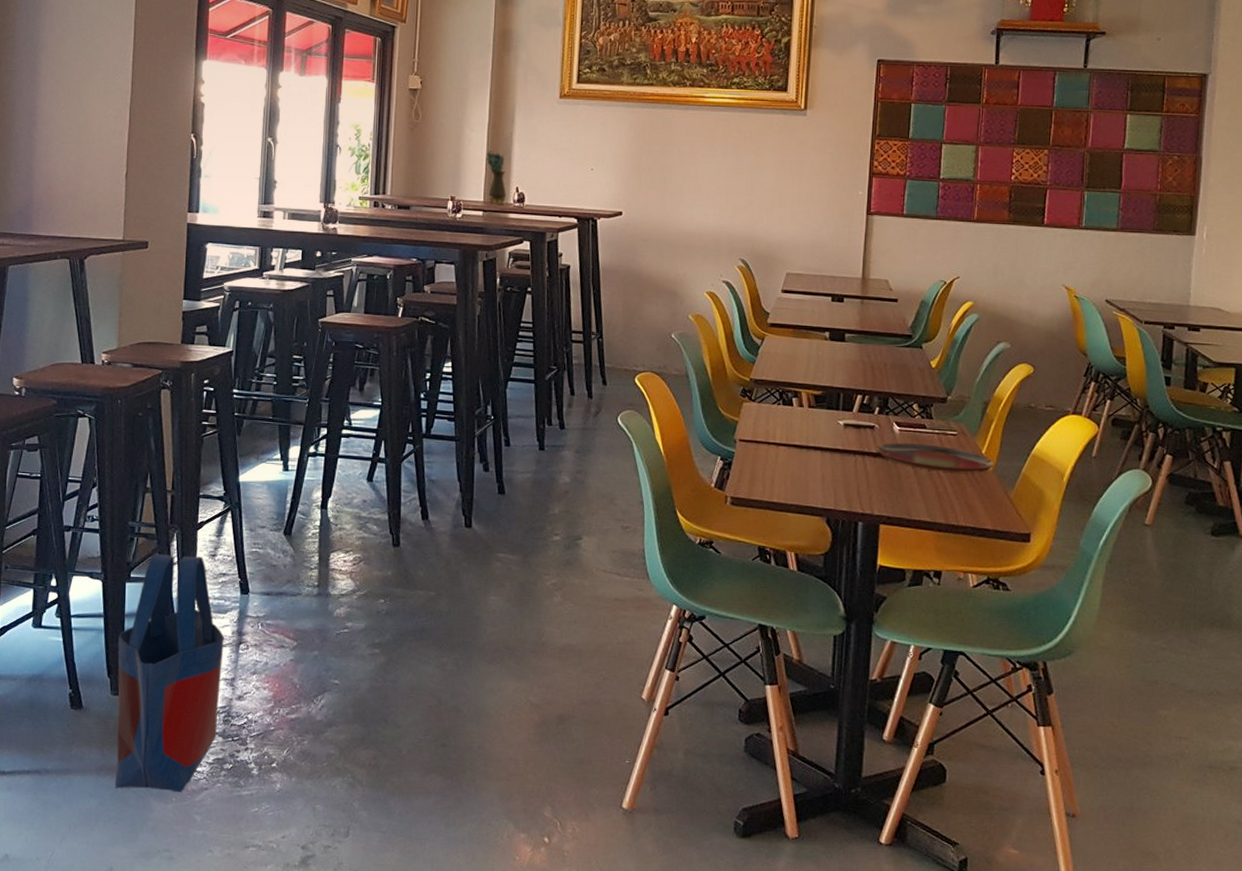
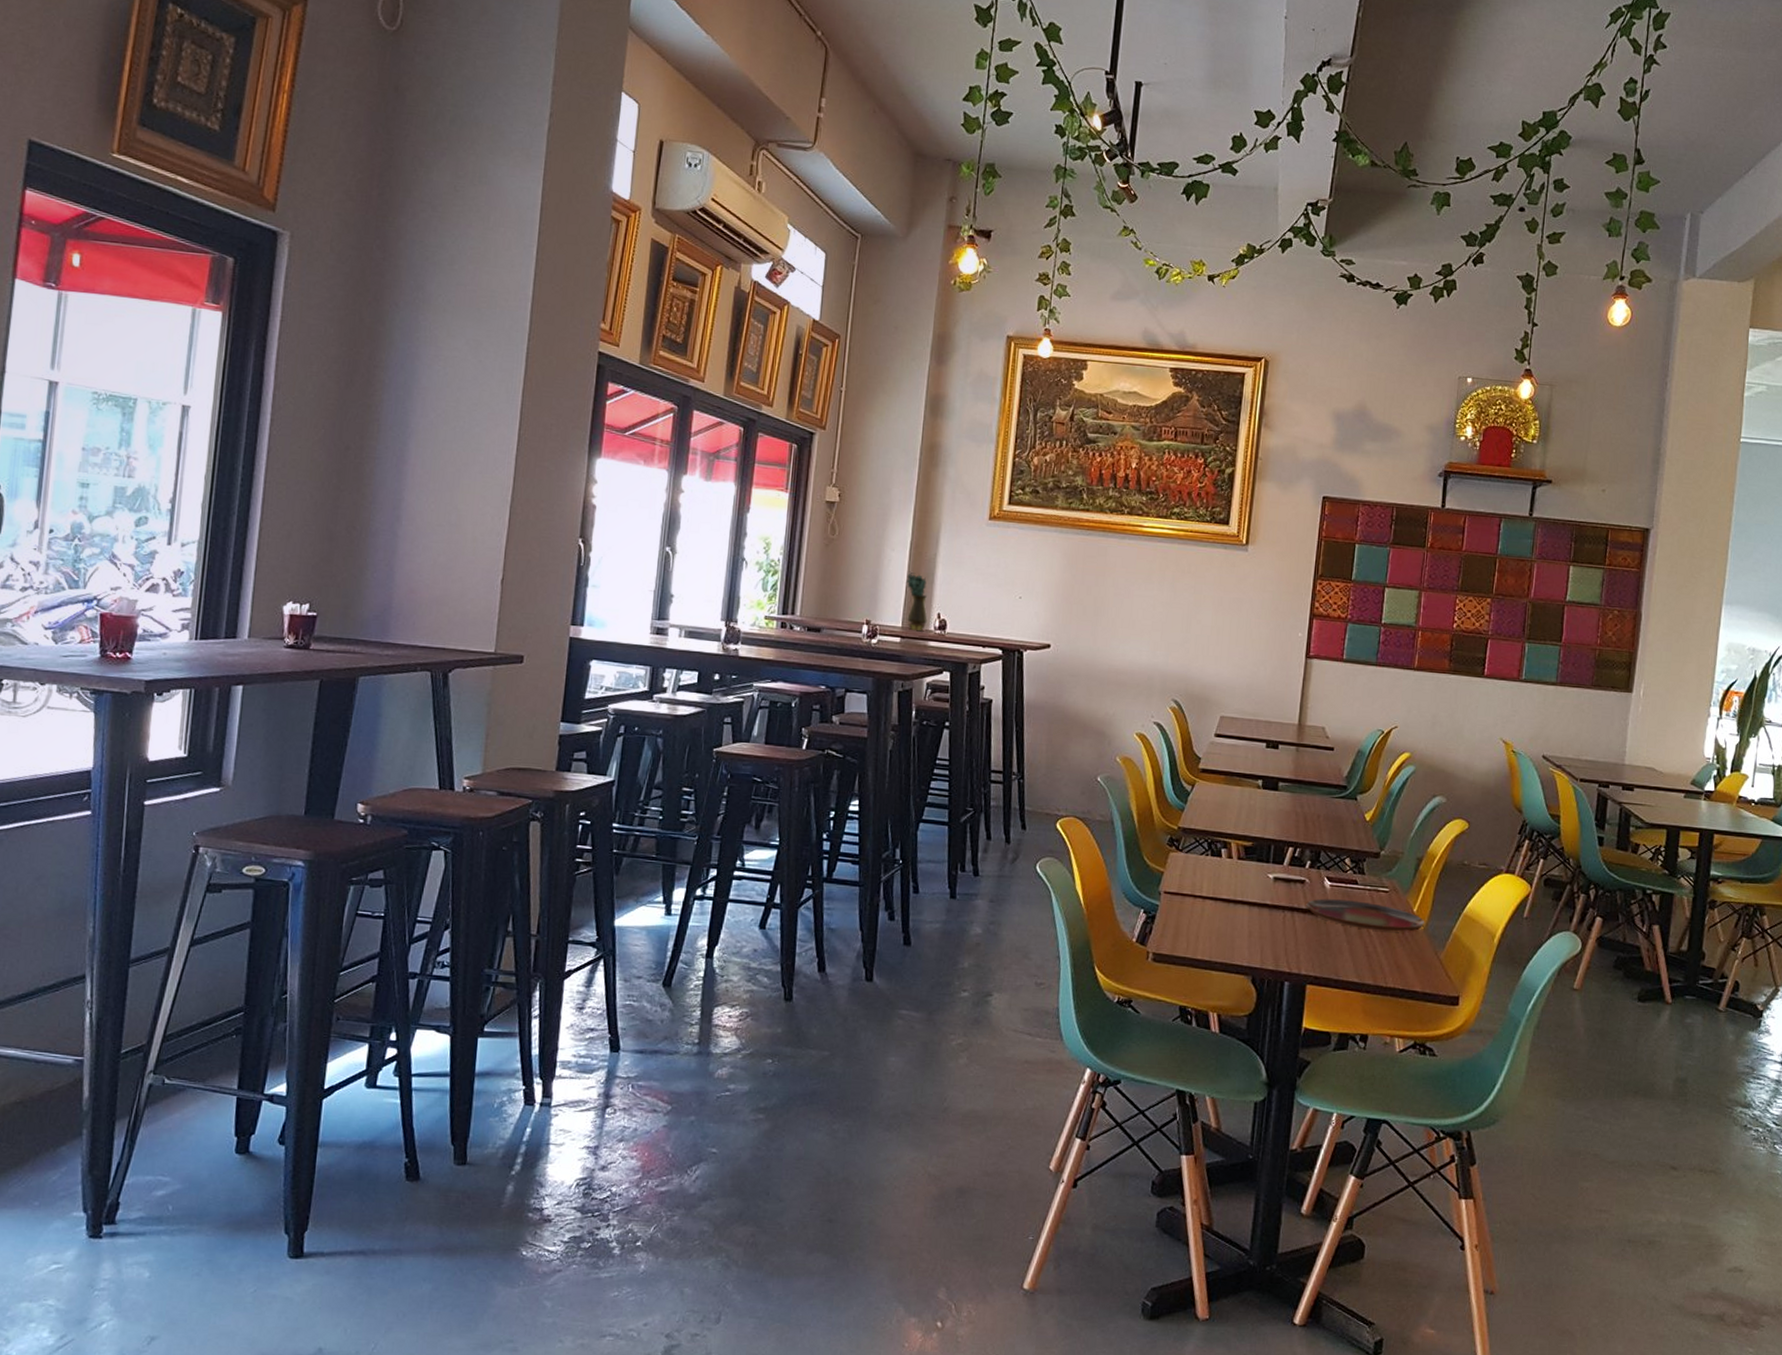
tote bag: present [115,553,224,793] -> none [453,1005,589,1276]

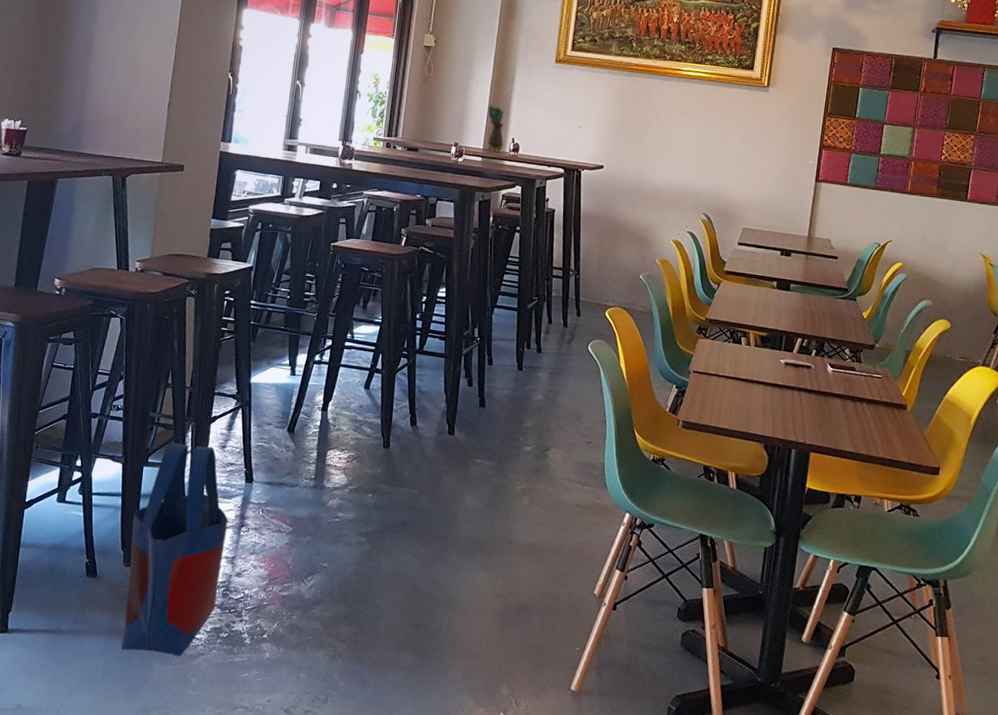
tote bag: none [453,1005,589,1276] -> present [121,442,228,657]
plate: present [1306,898,1425,932] -> none [811,381,912,412]

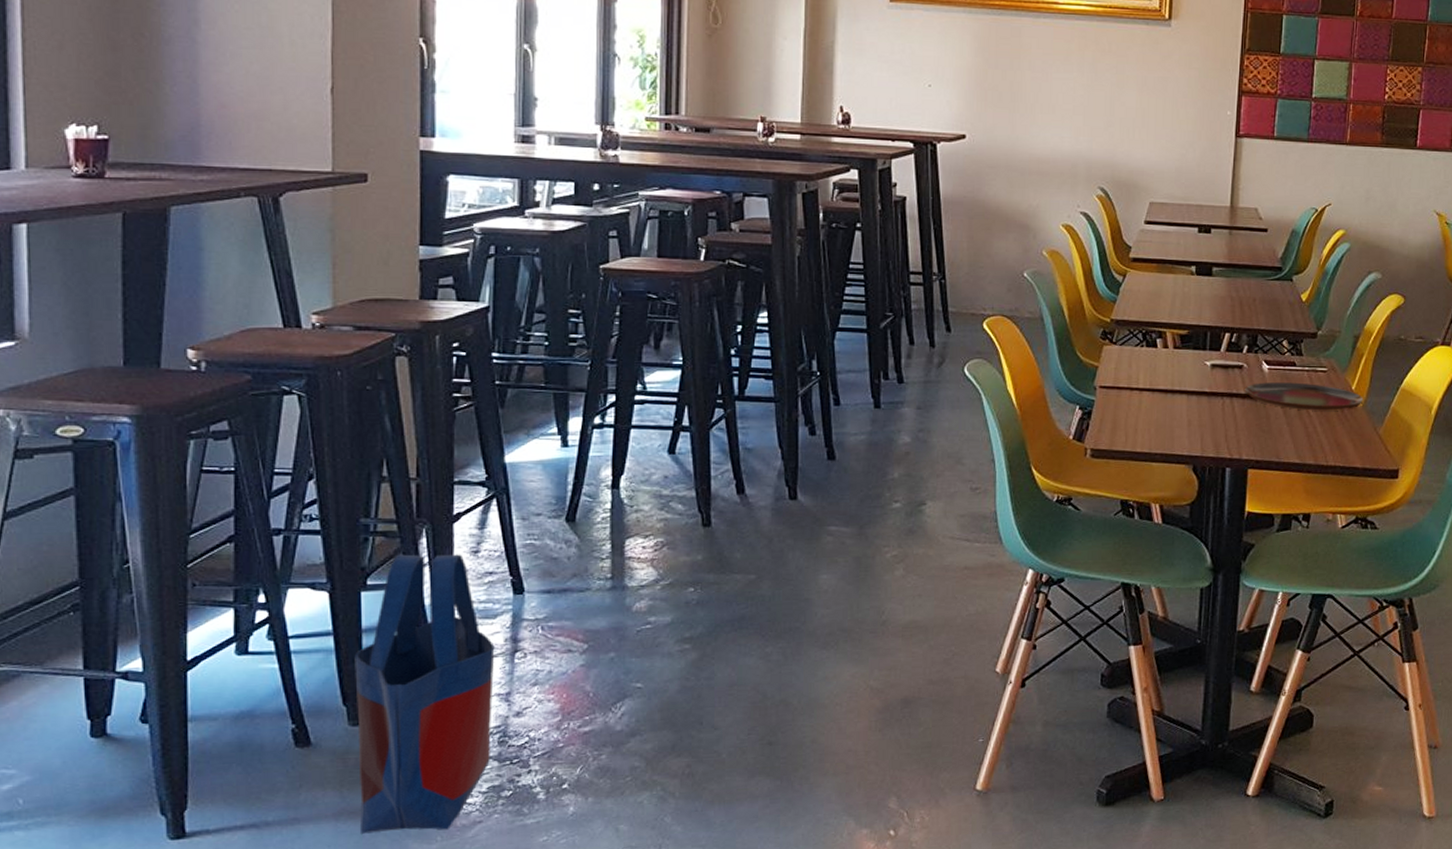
vase: present [487,103,504,153] -> none [802,61,829,127]
plate: none [811,381,912,412] -> present [1245,382,1364,411]

